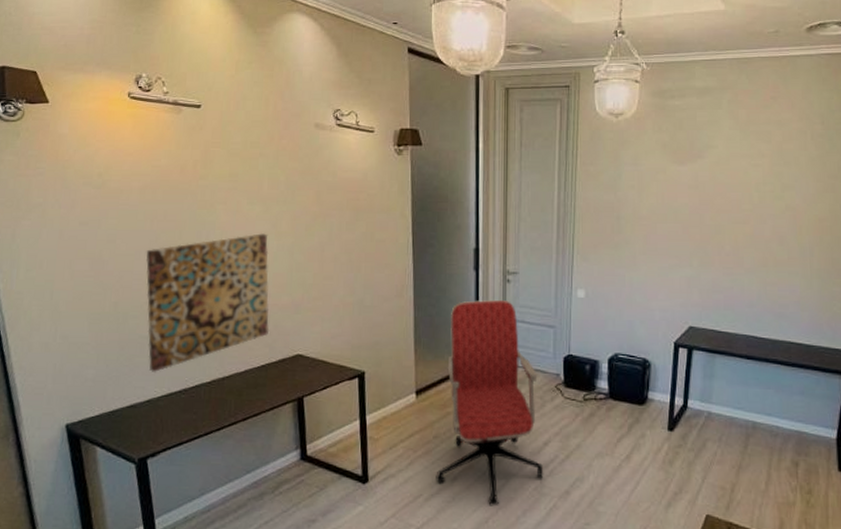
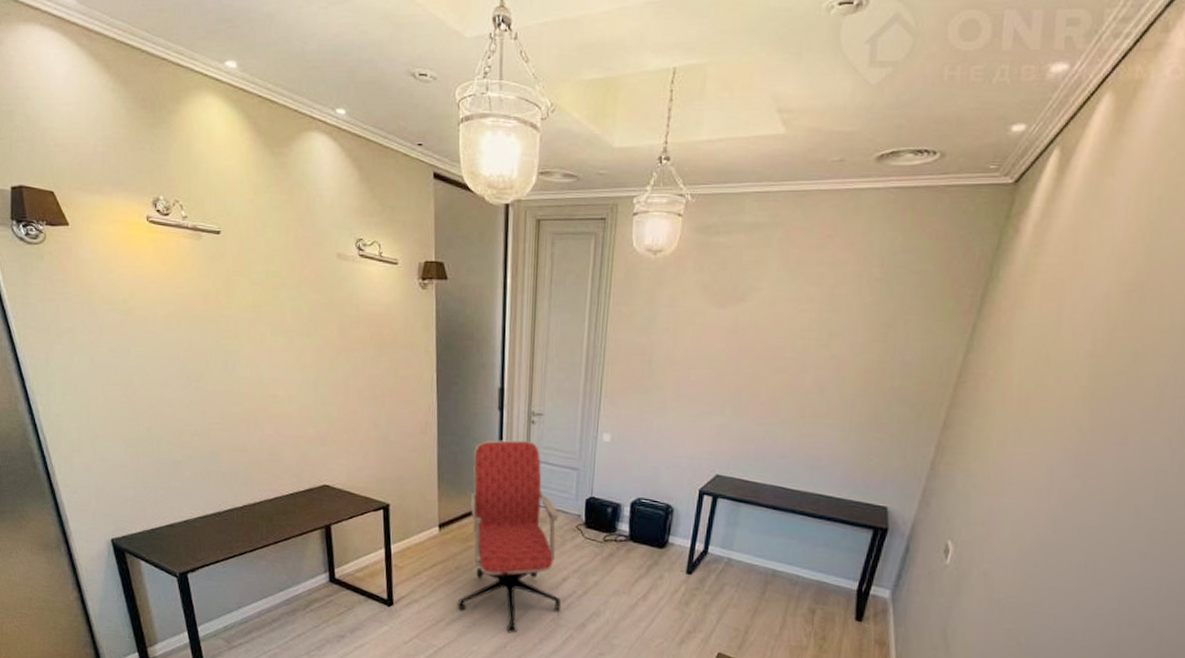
wall art: present [146,233,270,373] -> none [174,365,297,497]

